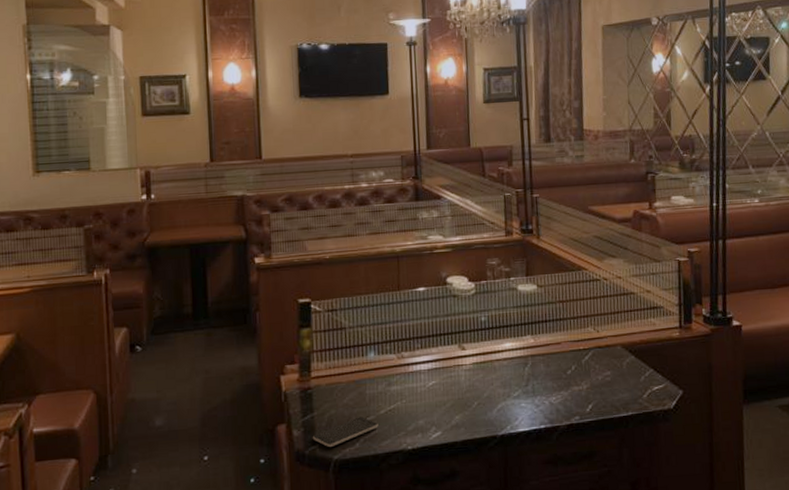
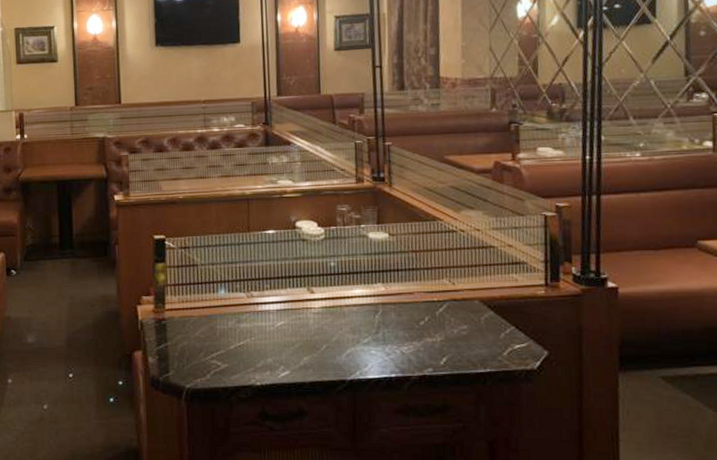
smartphone: present [312,417,379,447] -> none [166,350,228,376]

